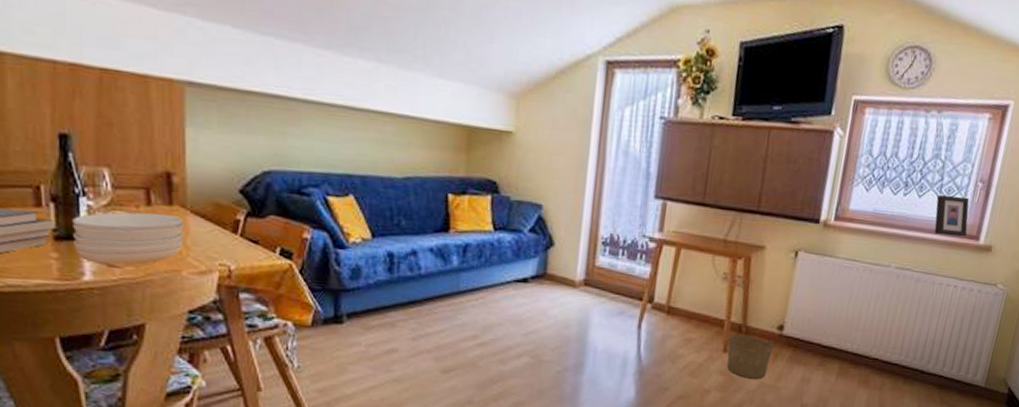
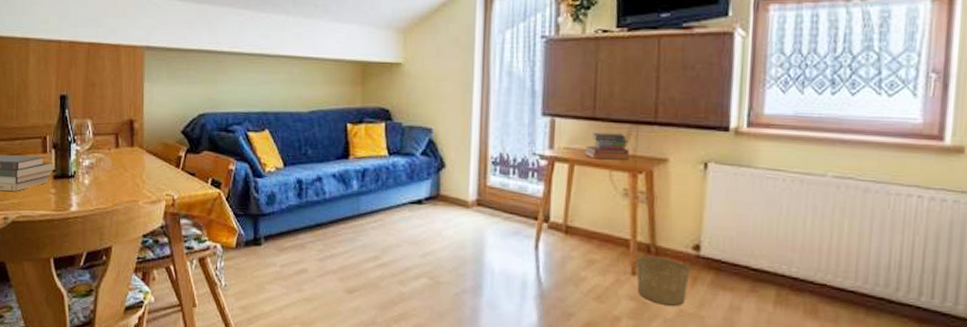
bowl: present [71,212,184,269] -> none [65,153,141,200]
books: none [691,218,733,246] -> present [584,132,630,160]
picture frame: present [934,194,970,237] -> none [875,90,925,138]

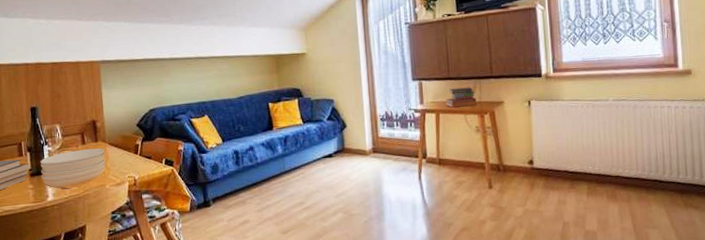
bowl: none [65,153,141,200] -> present [39,148,106,190]
basket: present [635,256,690,306] -> none [490,173,529,207]

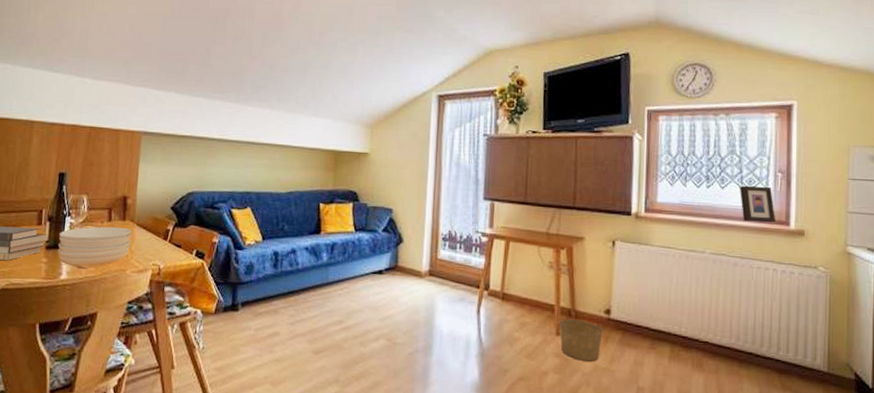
books: present [445,87,477,108] -> none [518,214,554,238]
basket: none [490,173,529,207] -> present [559,319,603,362]
picture frame: none [632,35,666,69] -> present [739,185,775,223]

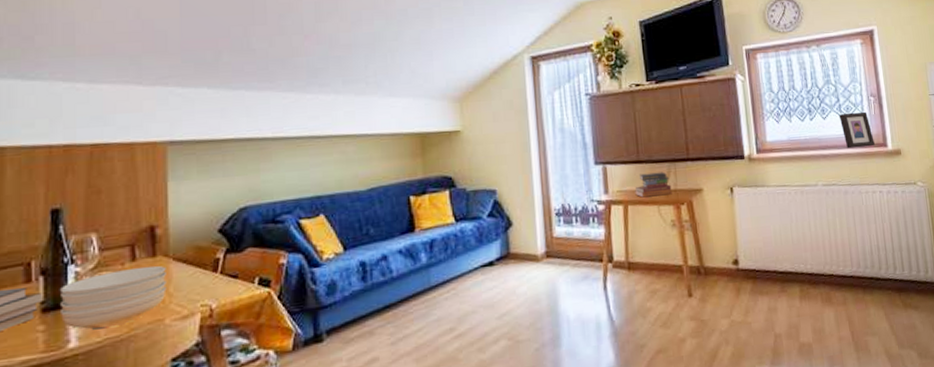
books: none [518,214,554,238] -> present [634,172,672,198]
basket: present [559,319,603,362] -> none [689,275,734,319]

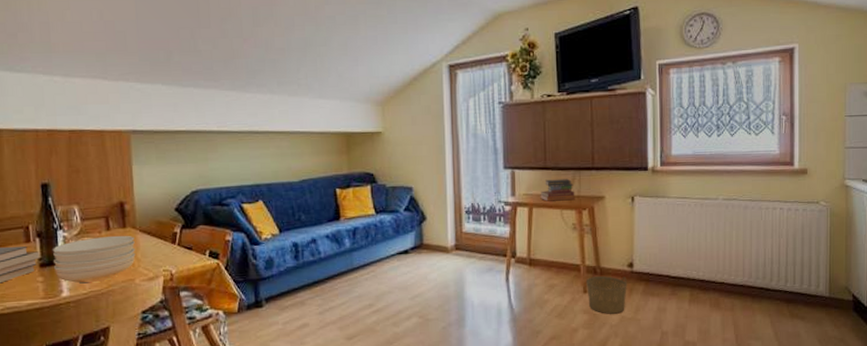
basket: none [689,275,734,319] -> present [585,276,627,314]
picture frame: present [838,111,875,149] -> none [747,130,781,166]

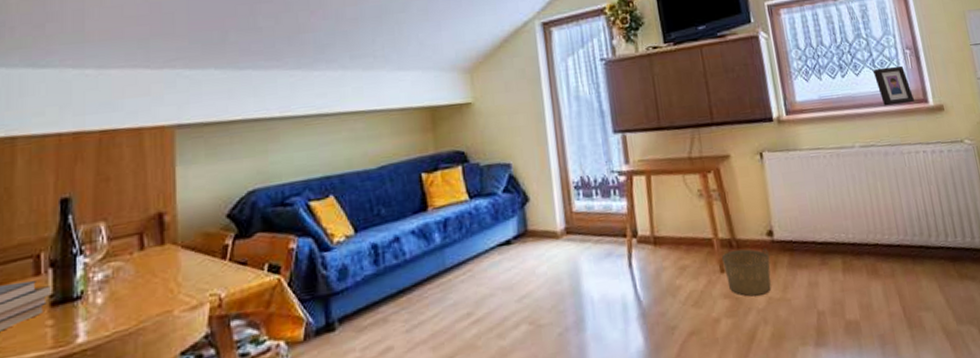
bowl: present [52,235,136,284] -> none [68,254,175,323]
books: present [540,179,575,201] -> none [657,138,697,167]
picture frame: none [747,130,781,166] -> present [872,65,914,106]

